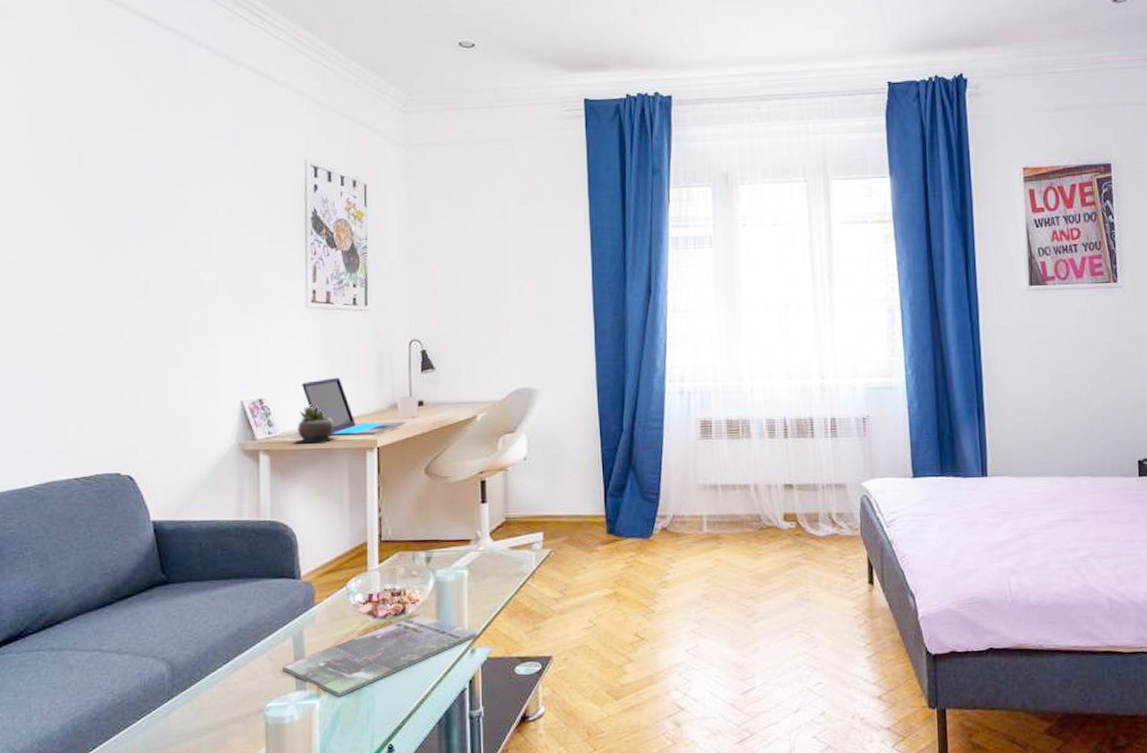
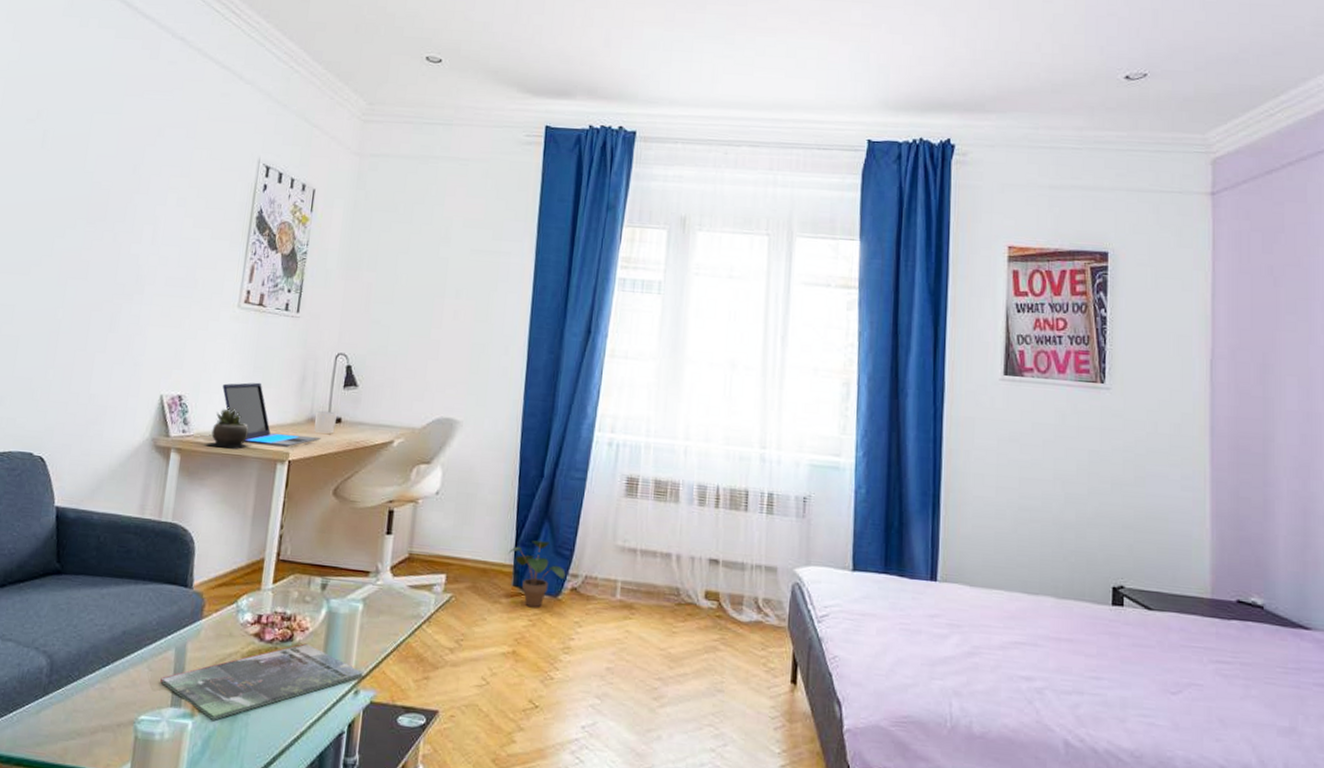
potted plant: none [598,488,655,551] -> present [508,540,566,608]

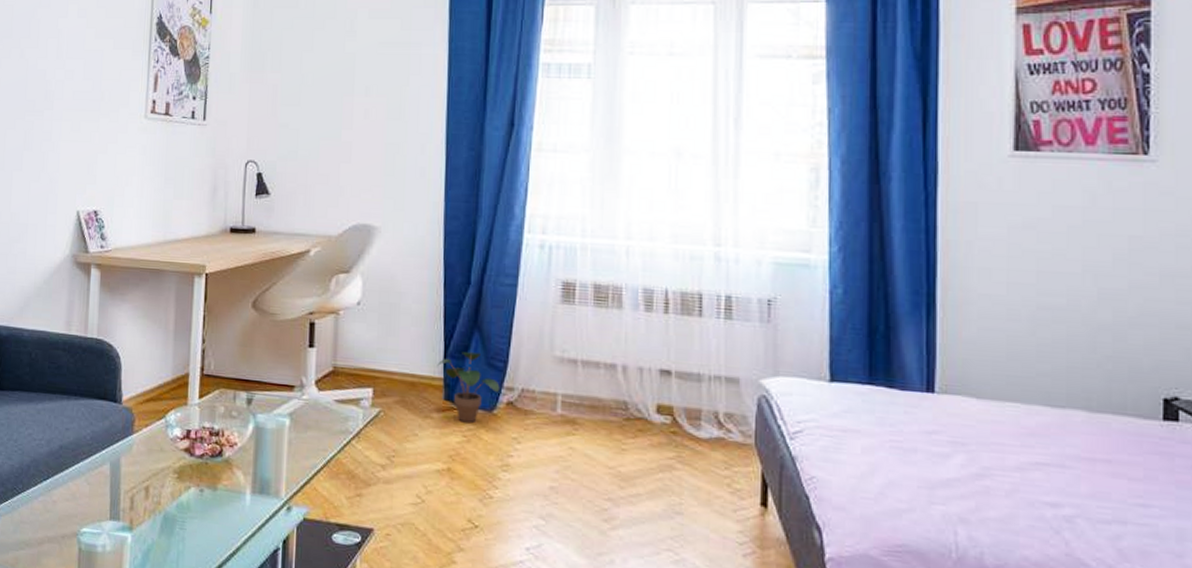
magazine: present [160,643,364,720] -> none [98,458,295,534]
succulent plant: present [204,407,252,449] -> none [122,221,169,263]
laptop: present [222,382,321,448] -> none [135,194,236,260]
mug: present [313,410,337,435] -> none [228,221,251,246]

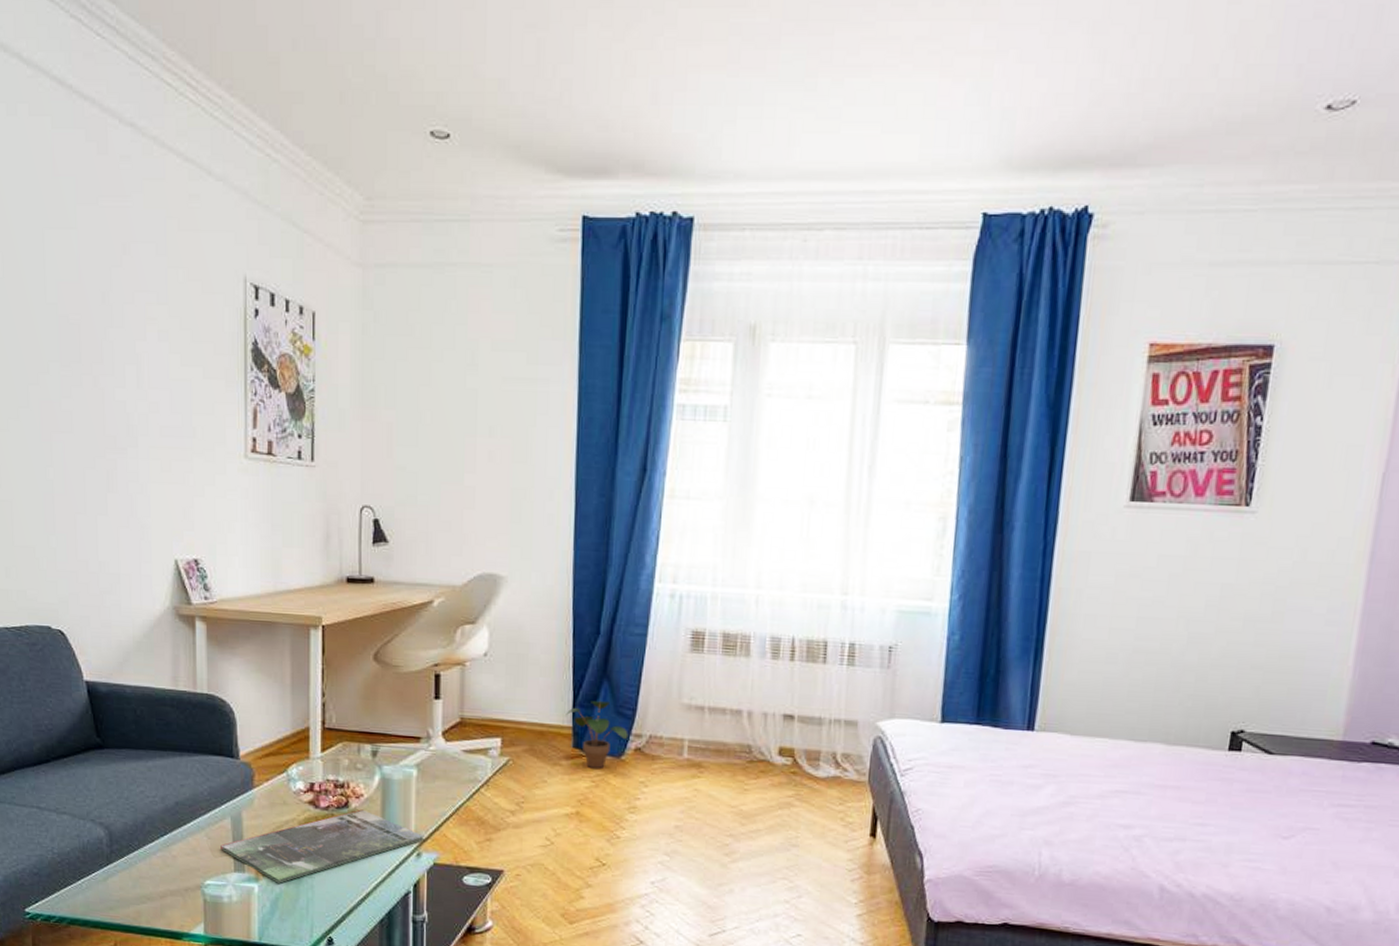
magazine: none [98,458,295,534] -> present [221,809,425,883]

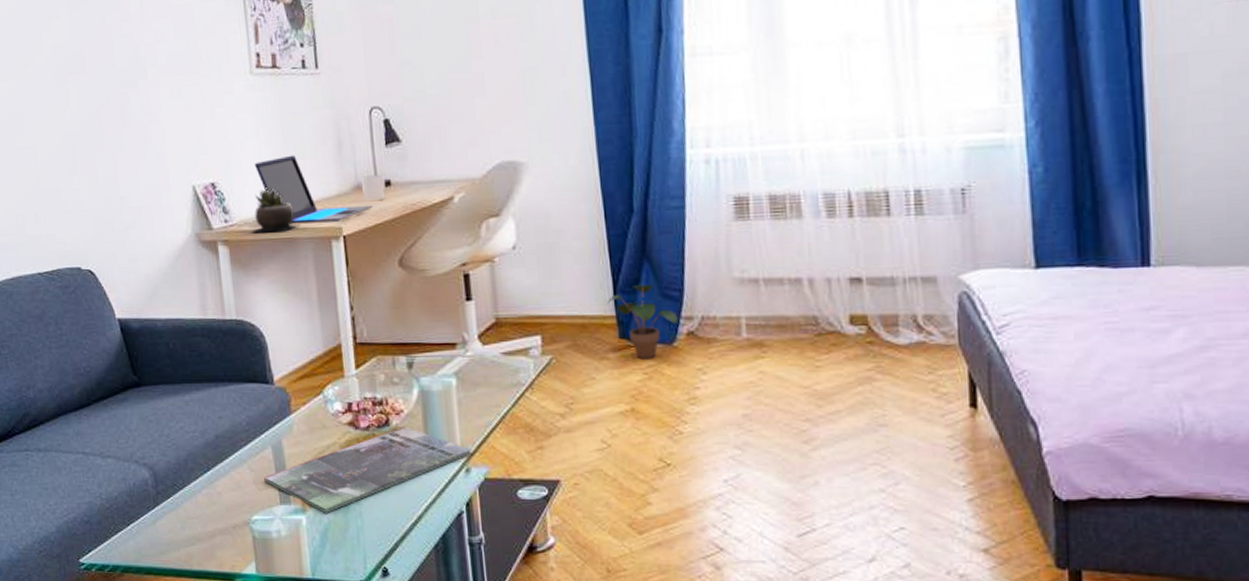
succulent plant: none [229,570,281,615] -> present [250,187,301,233]
laptop: none [239,541,354,611] -> present [254,155,373,224]
mug: none [345,570,368,596] -> present [360,174,386,202]

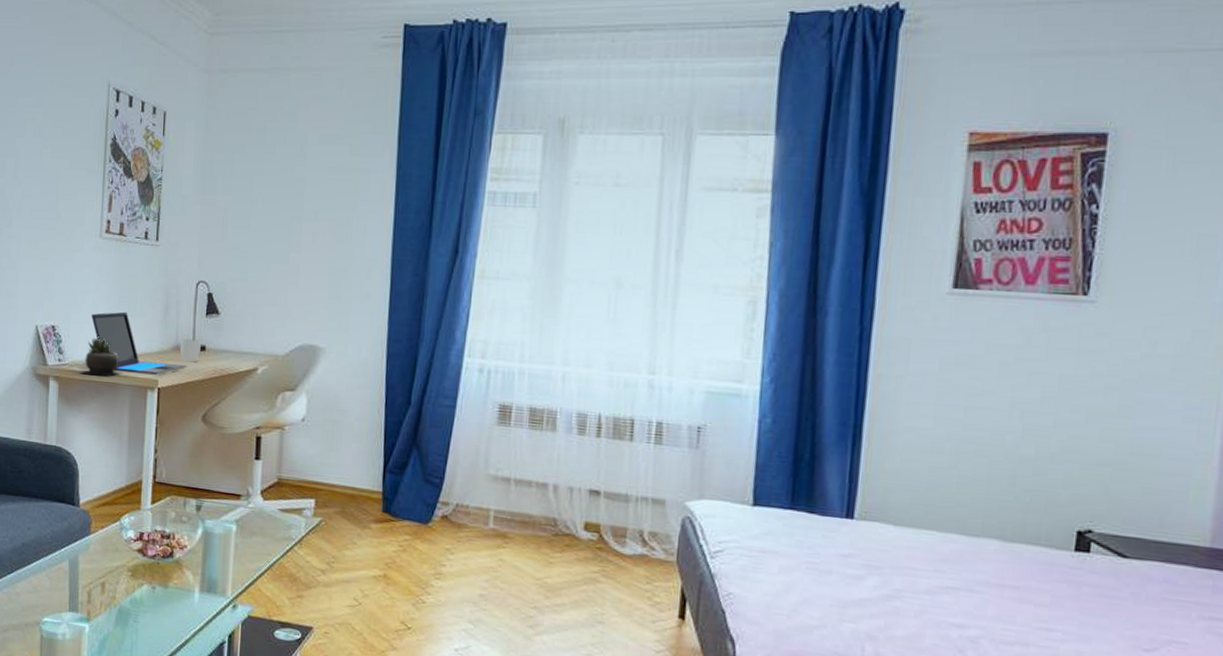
magazine: present [264,426,472,513] -> none [58,560,241,625]
potted plant: present [607,283,678,360] -> none [376,467,436,534]

